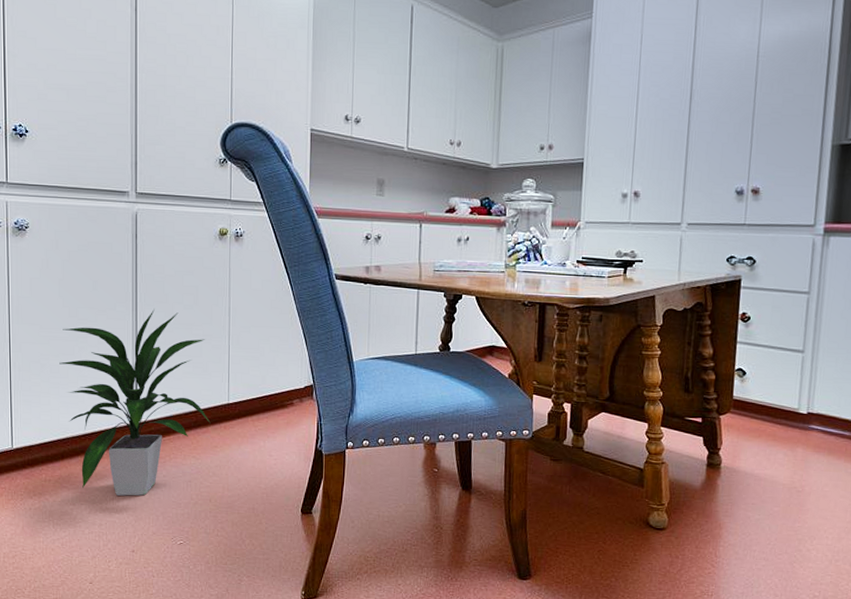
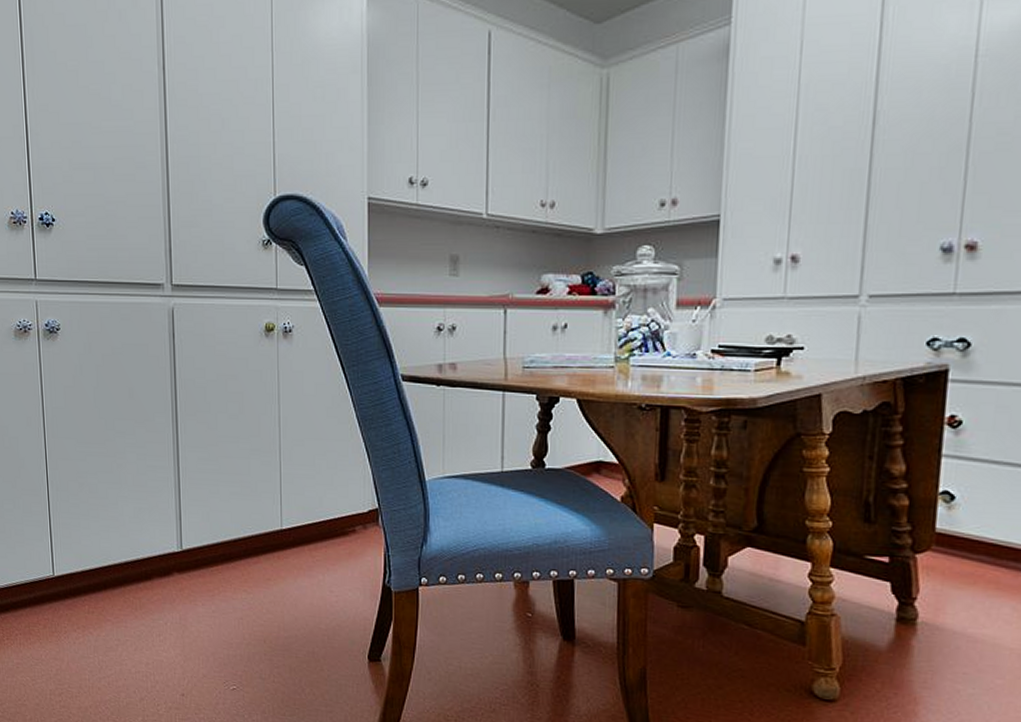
indoor plant: present [59,309,211,496] -> none [98,419,262,633]

